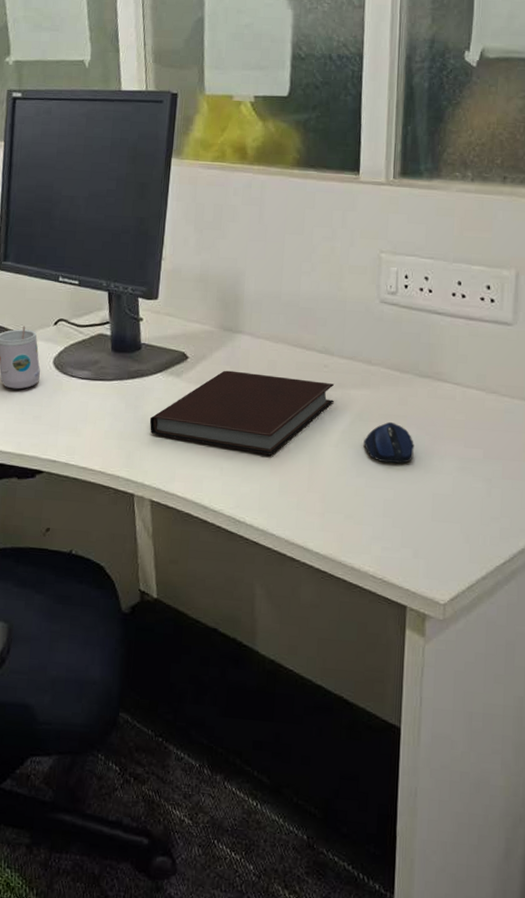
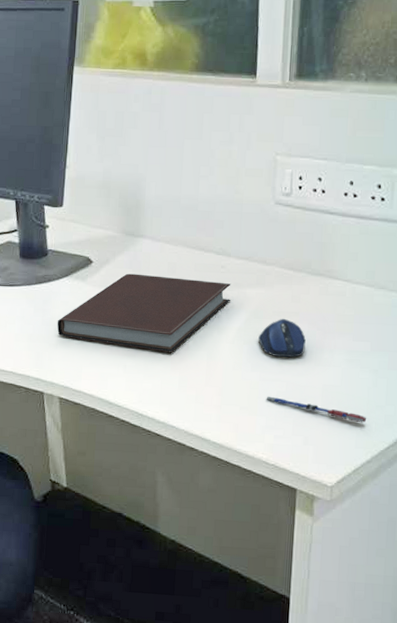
pen: none [372,504,481,535] -> present [266,396,367,422]

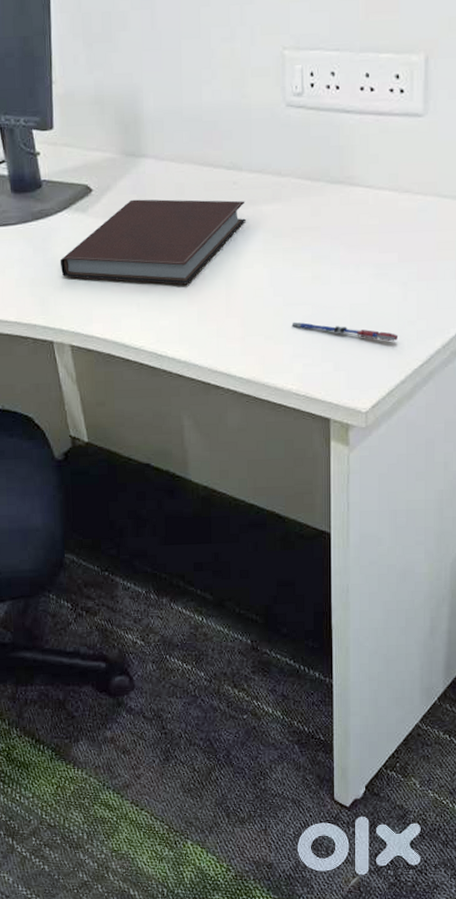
computer mouse: present [258,318,306,358] -> none [279,234,329,279]

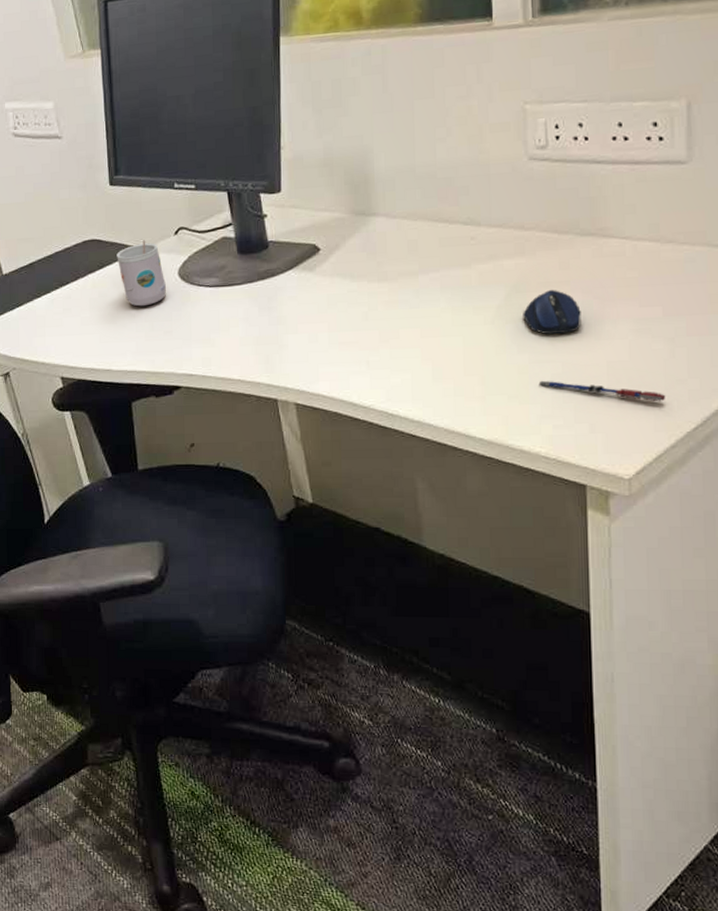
notebook: present [60,199,246,285] -> none [285,256,485,342]
computer mouse: none [279,234,329,279] -> present [523,289,581,335]

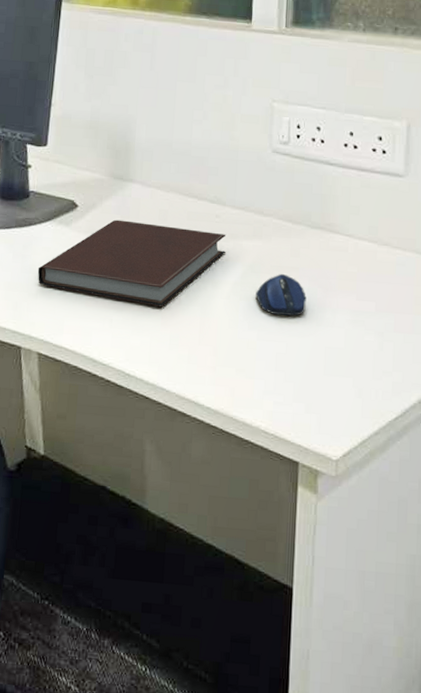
notebook: none [285,256,485,342] -> present [37,219,227,307]
pen: present [539,380,666,401] -> none [264,357,373,390]

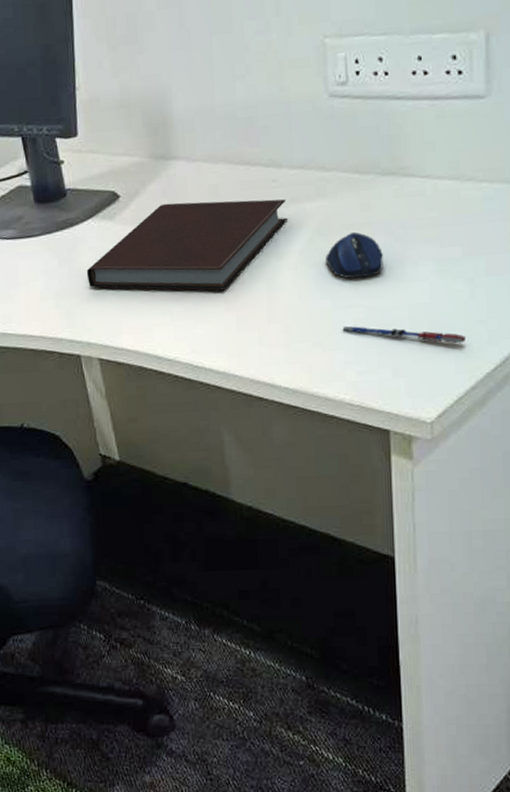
pen: none [264,357,373,390] -> present [342,326,466,343]

